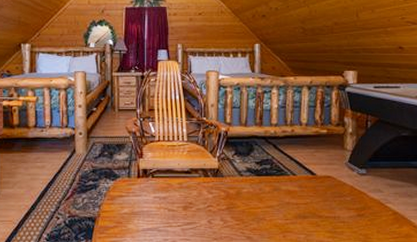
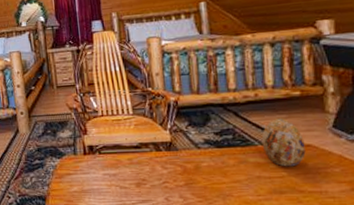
decorative egg: none [293,151,326,195] -> present [261,117,306,167]

